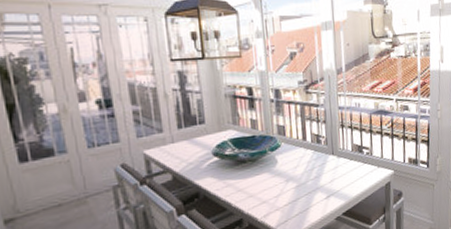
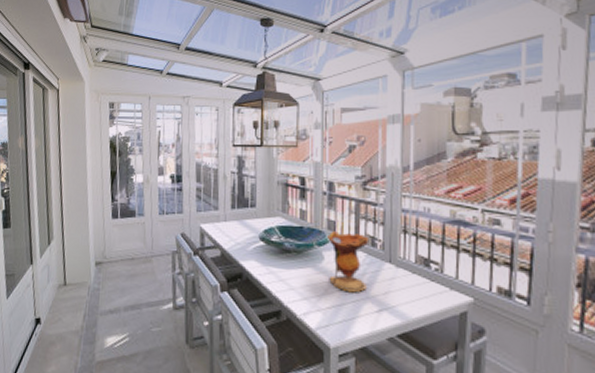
vase: none [279,134,316,188] -> present [328,231,369,293]

